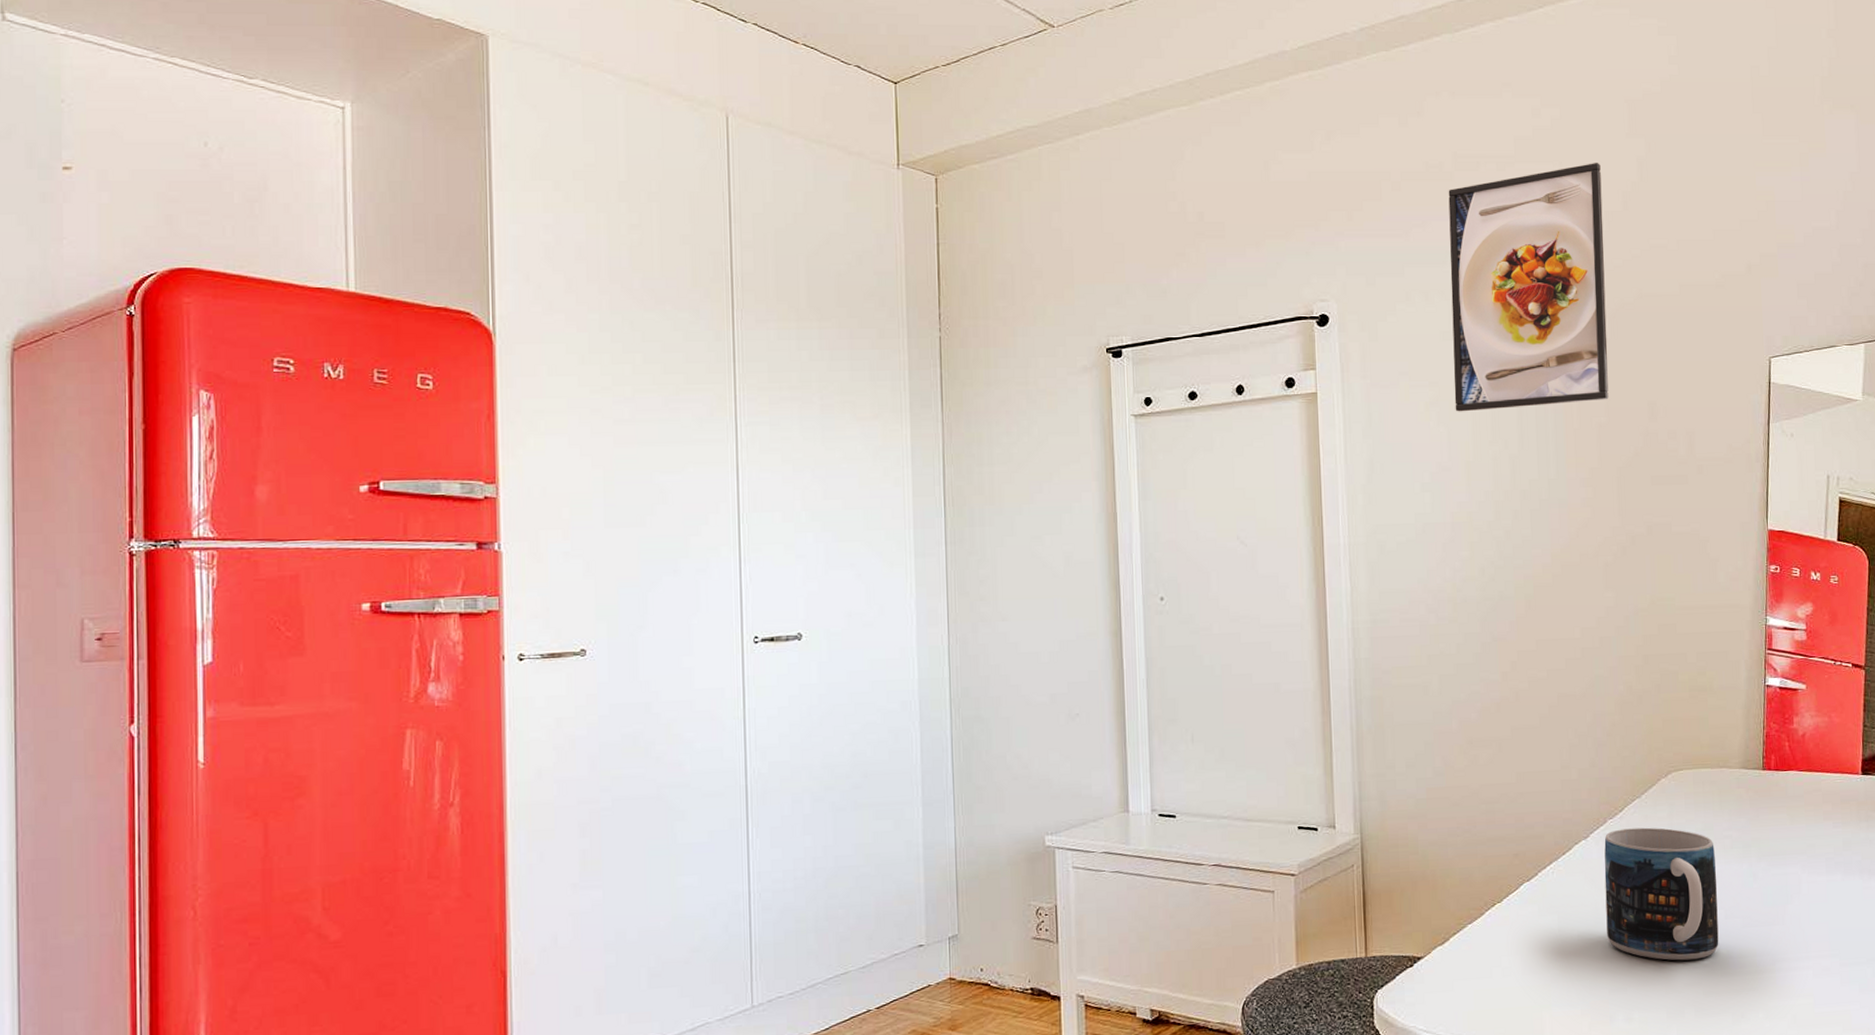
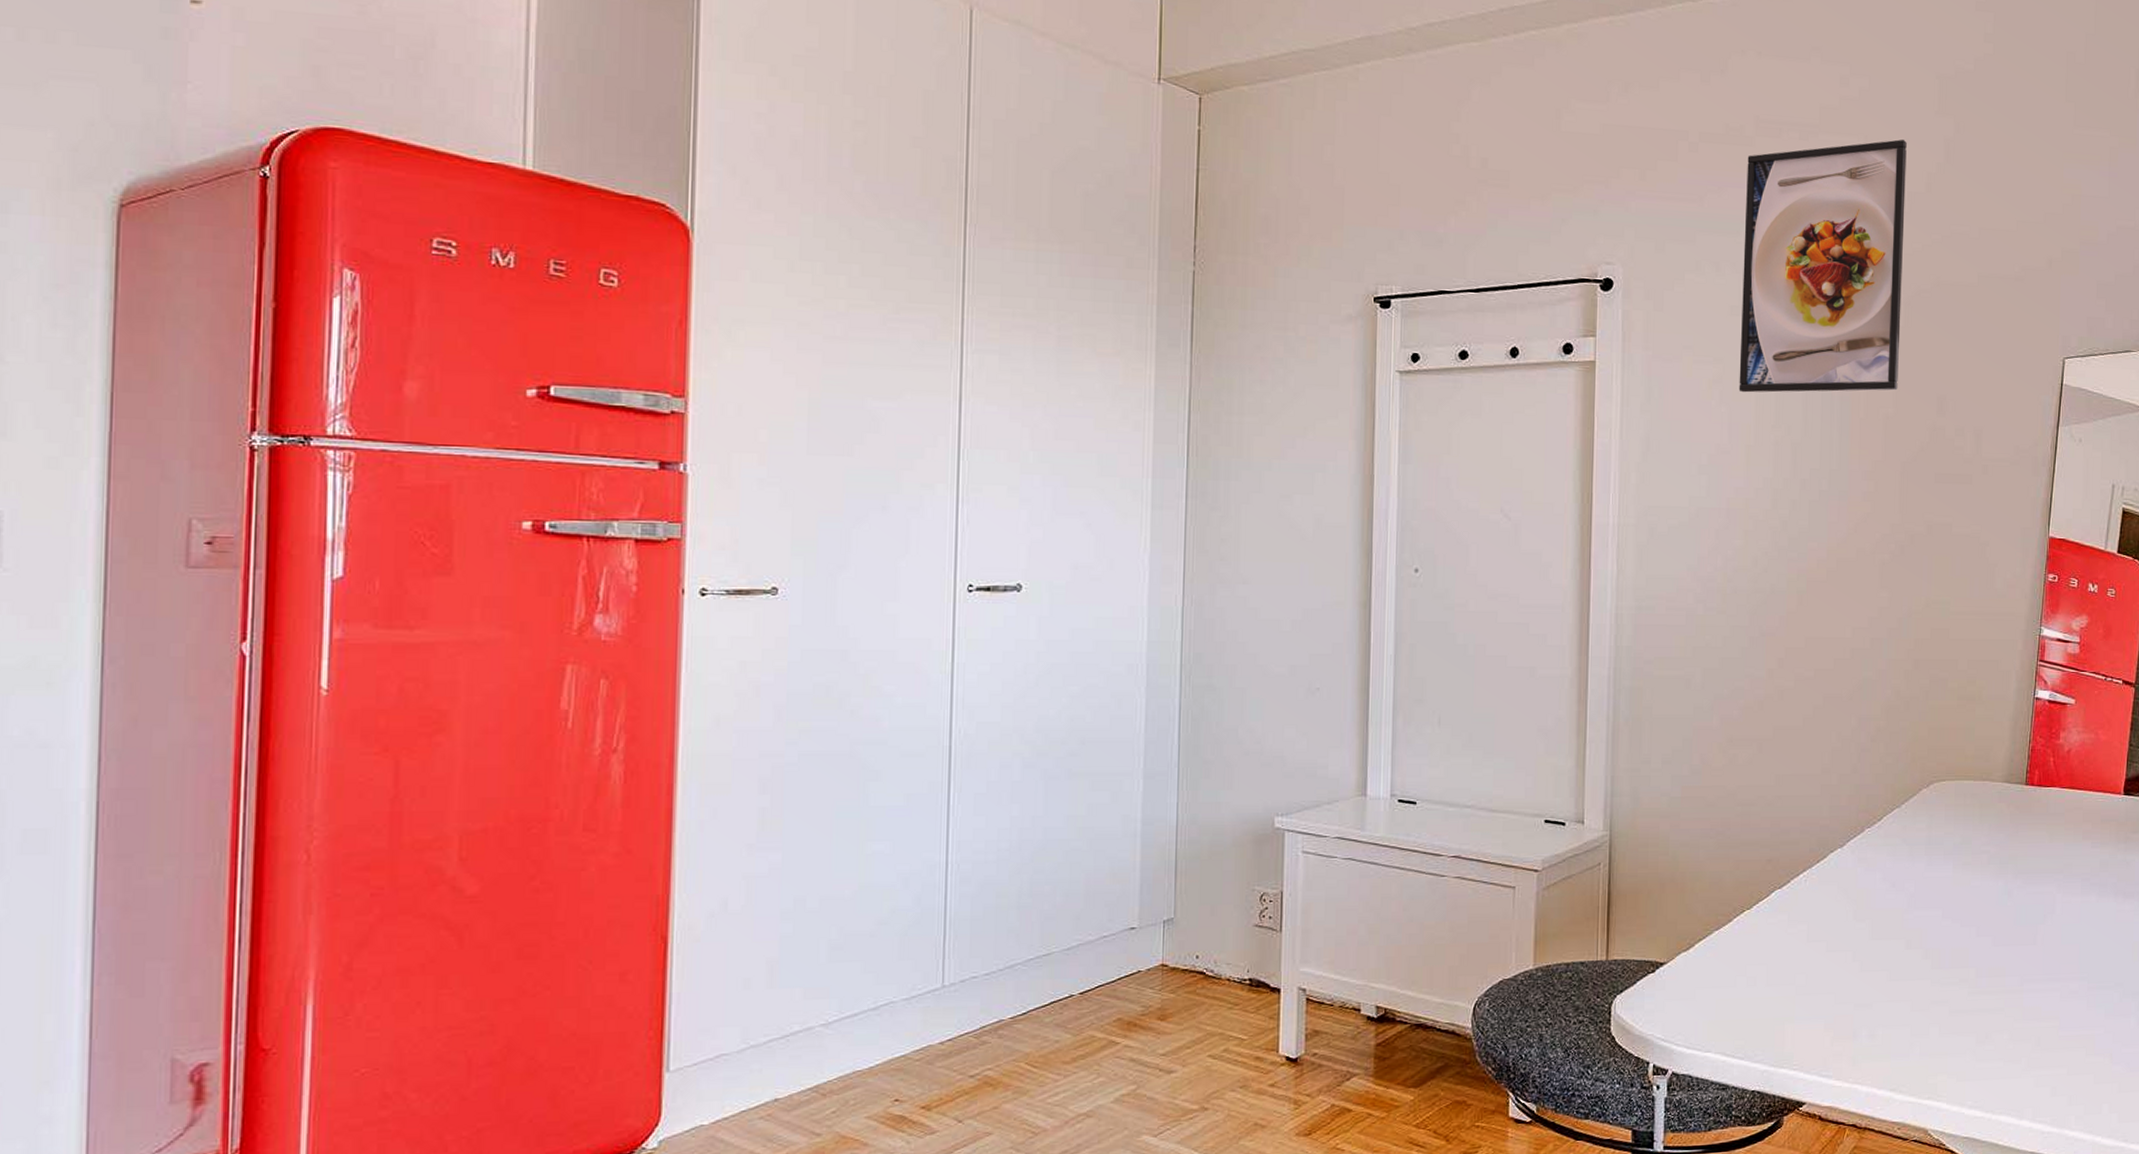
mug: present [1604,827,1719,961] -> none [1856,838,1971,977]

